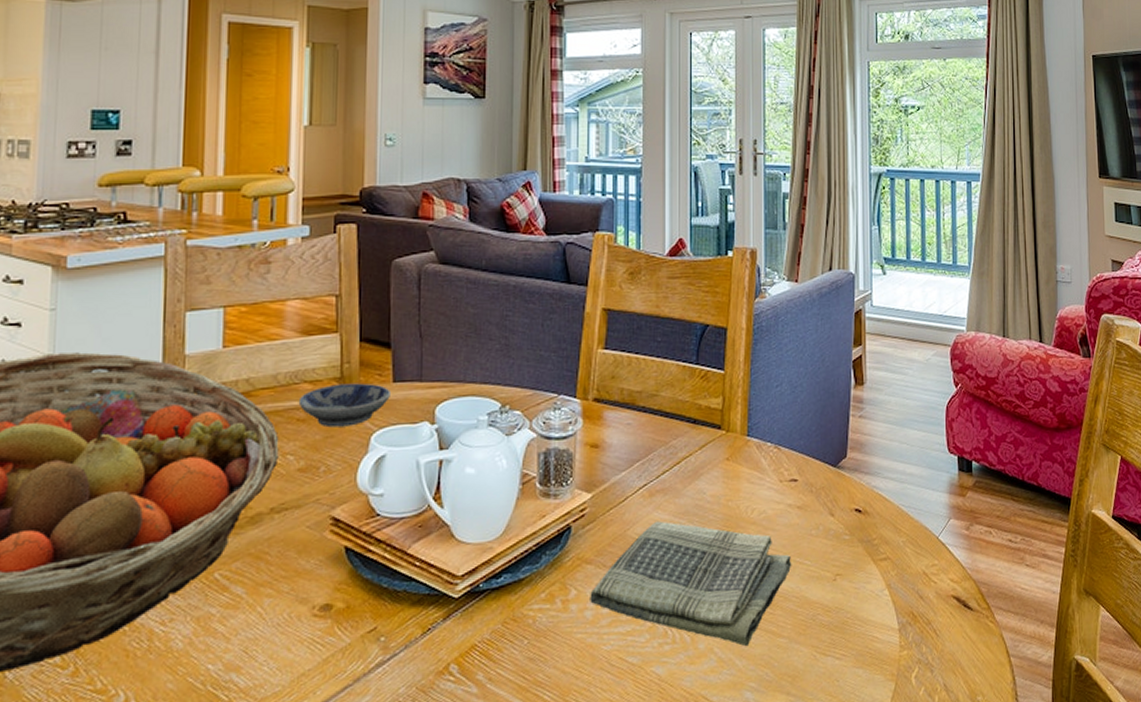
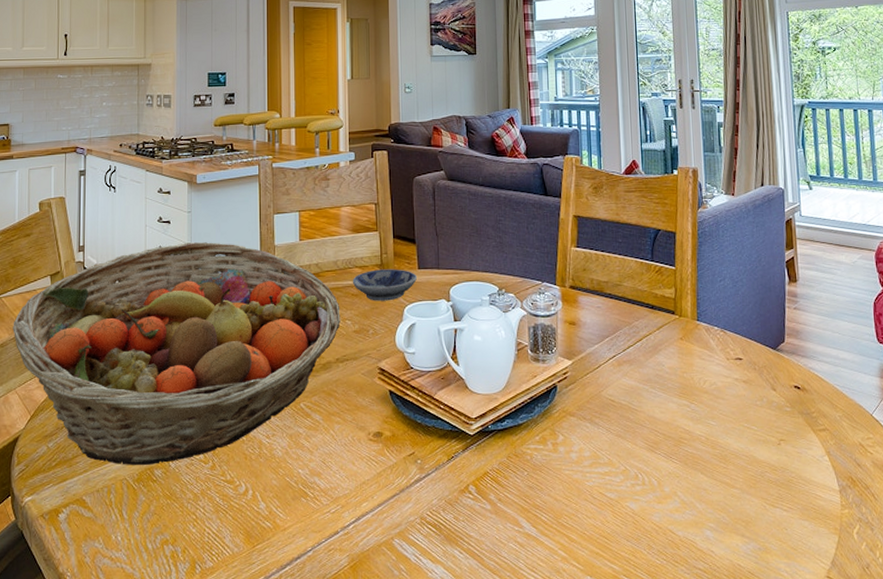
dish towel: present [590,521,792,647] -> none [574,385,741,493]

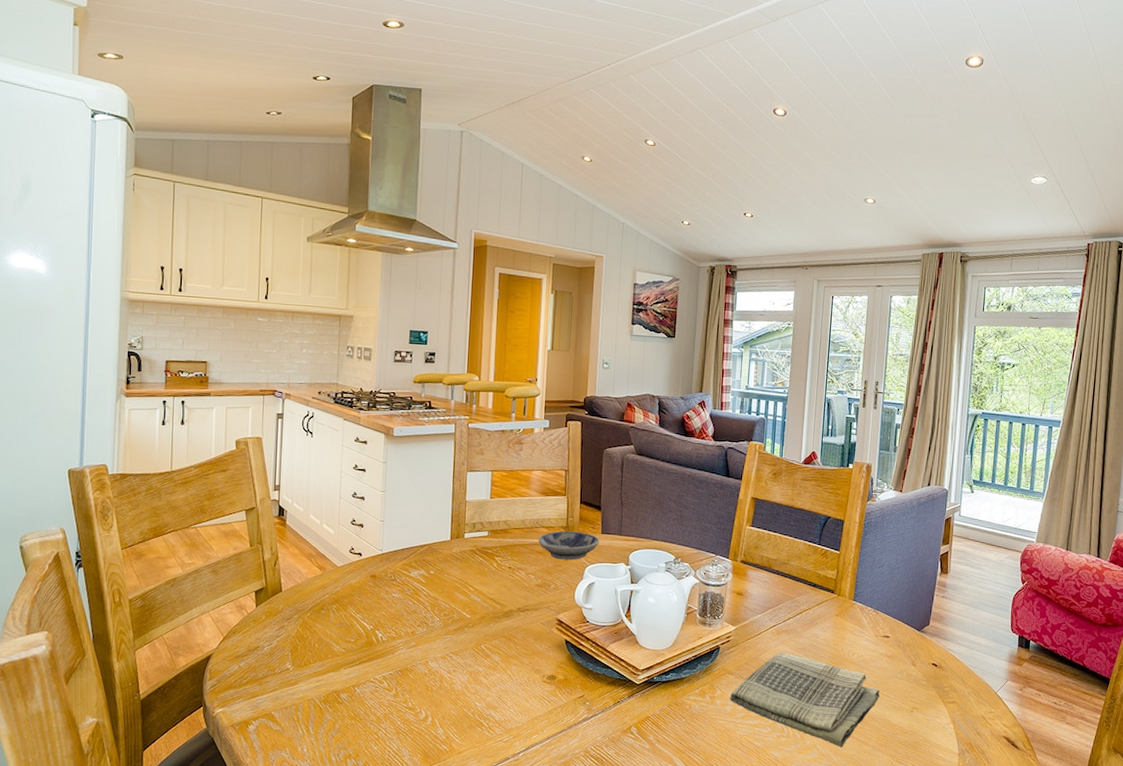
fruit basket: present [13,242,341,465] -> none [207,491,525,689]
dish towel: none [574,385,741,493] -> present [730,652,880,748]

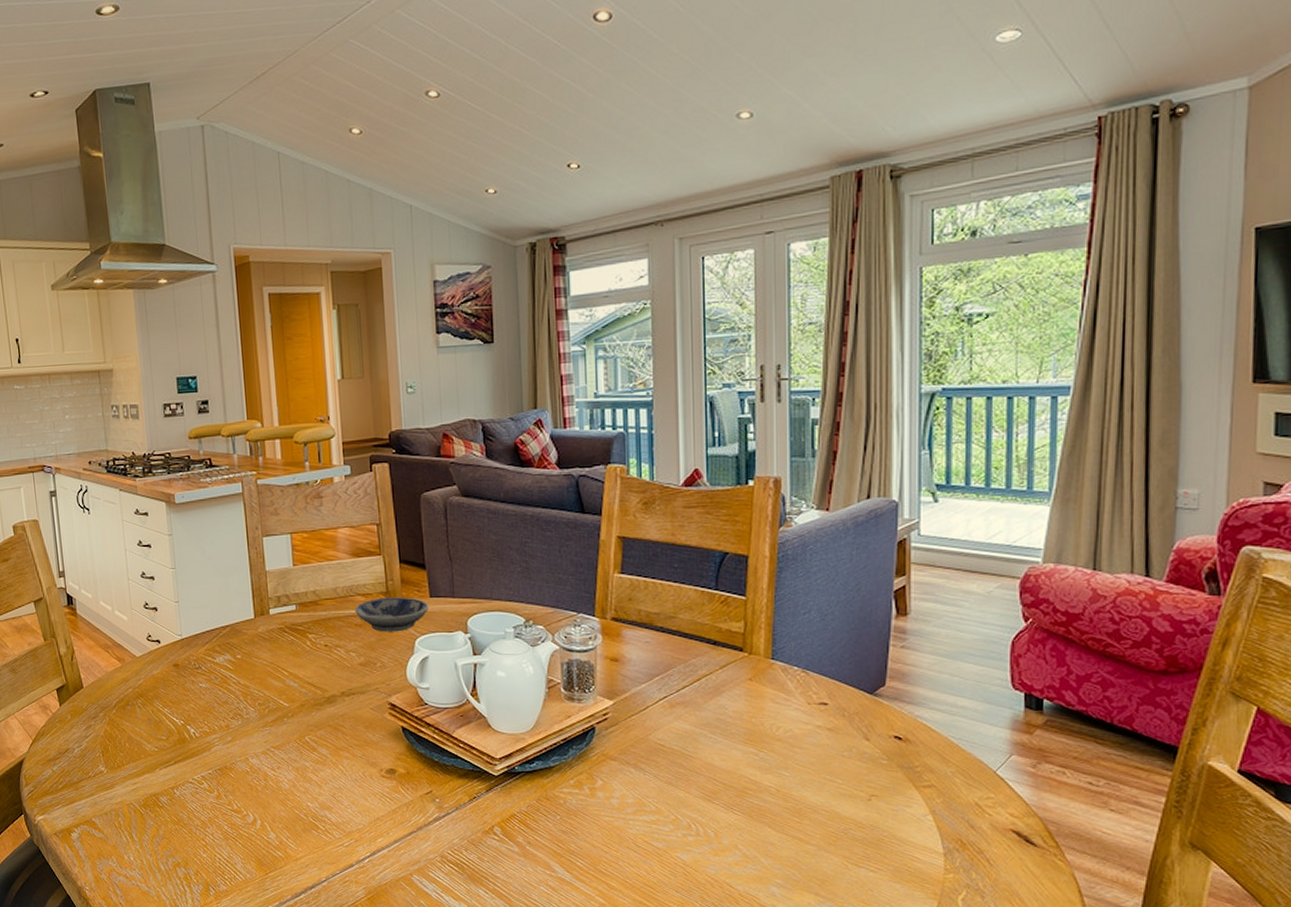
dish towel: present [730,652,880,748] -> none [615,730,822,848]

